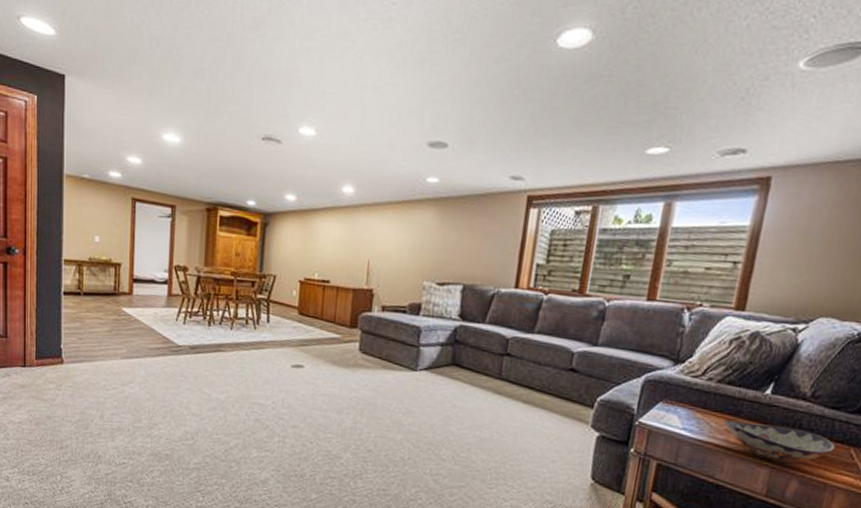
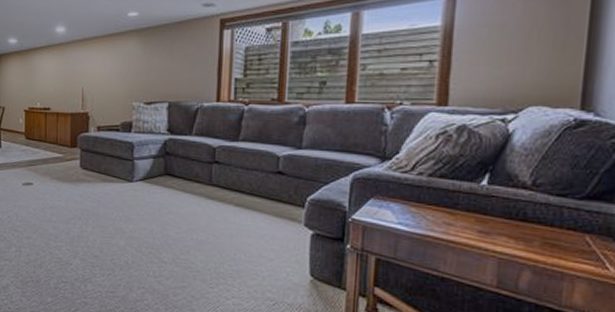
decorative bowl: present [724,419,835,463] -> none [441,212,567,253]

